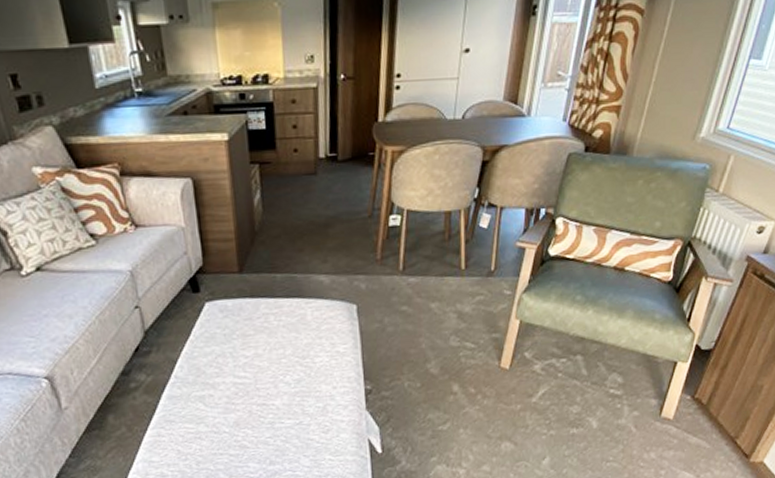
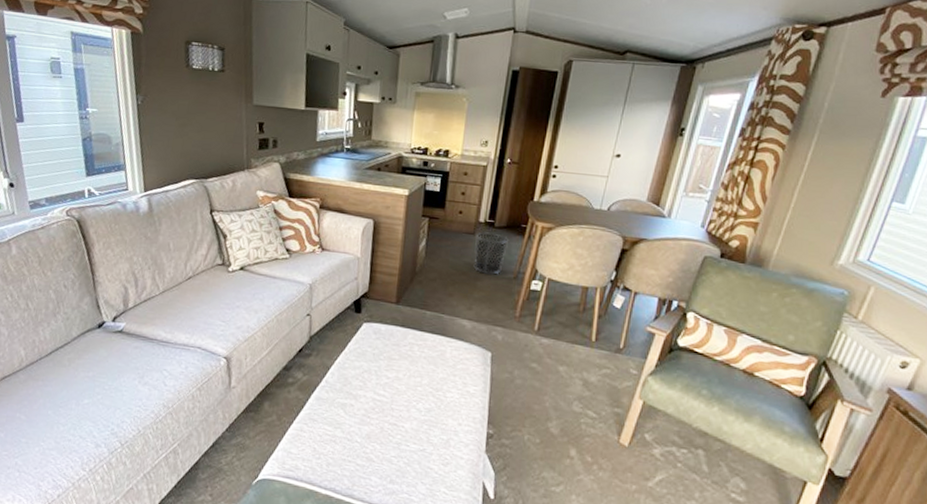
waste bin: none [318,168,358,218] -> present [473,232,510,275]

